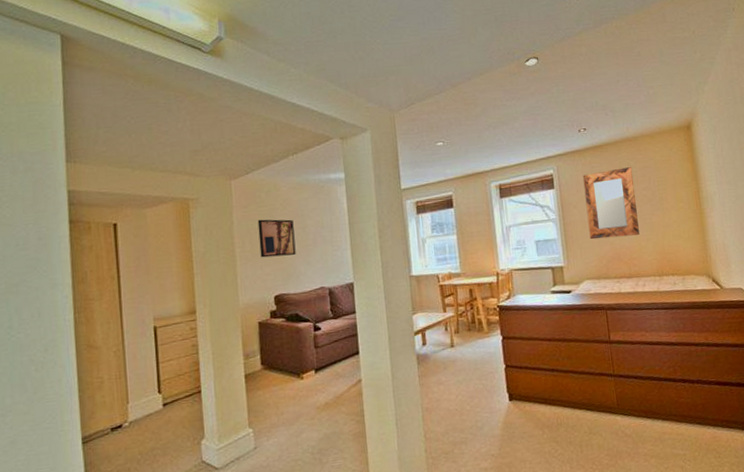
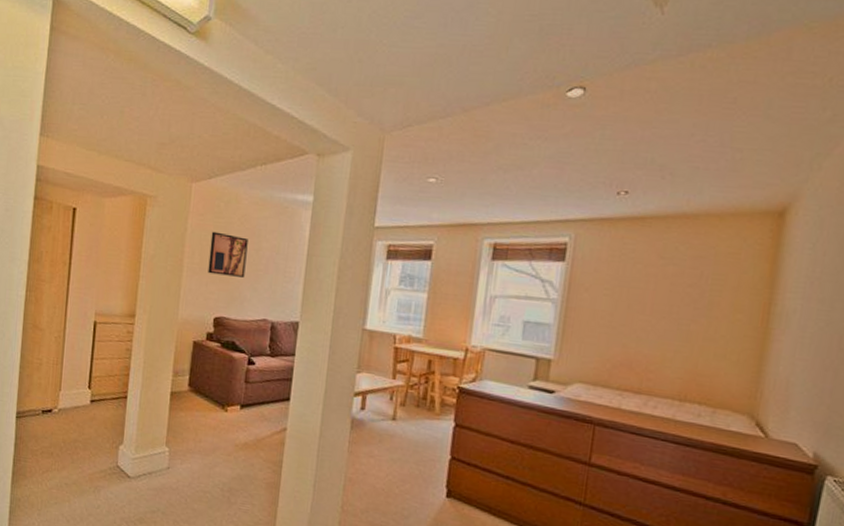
home mirror: present [583,167,640,240] -> none [596,251,681,343]

